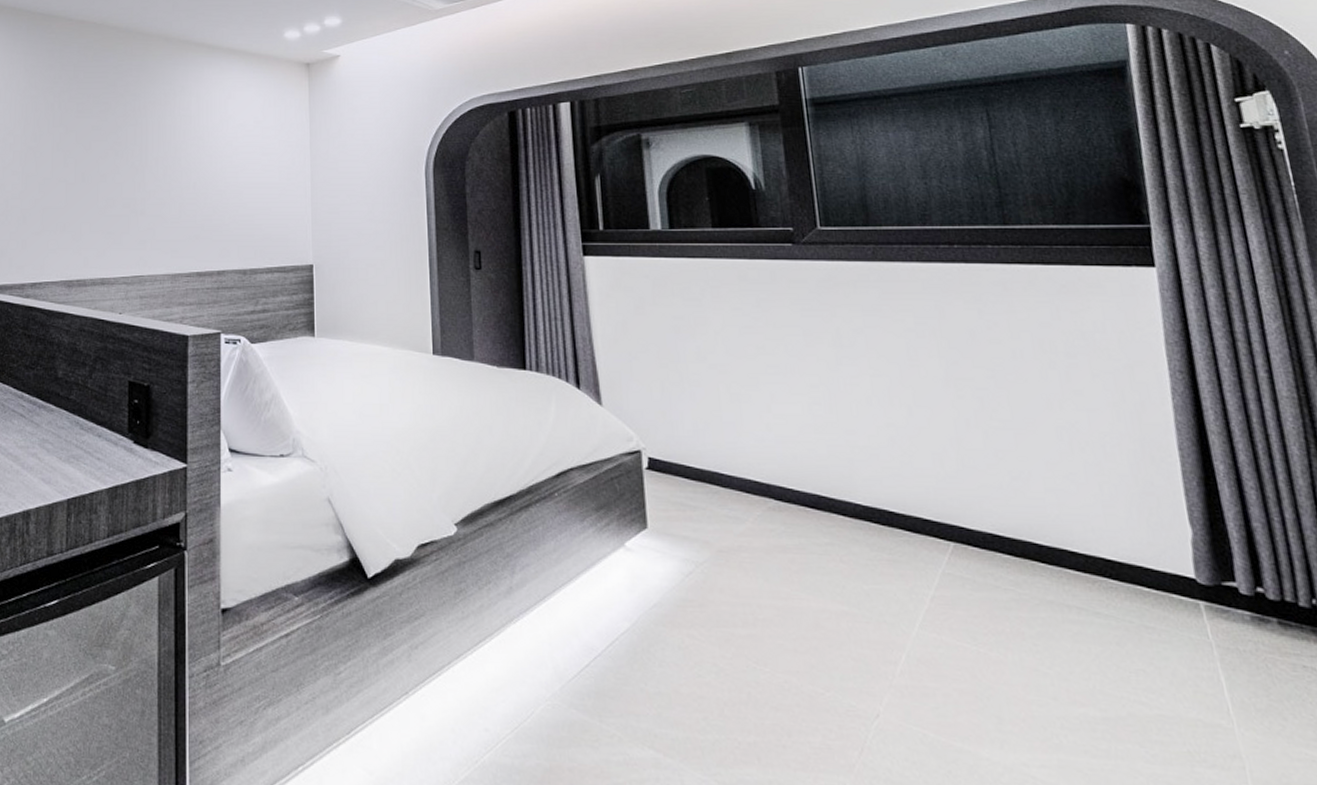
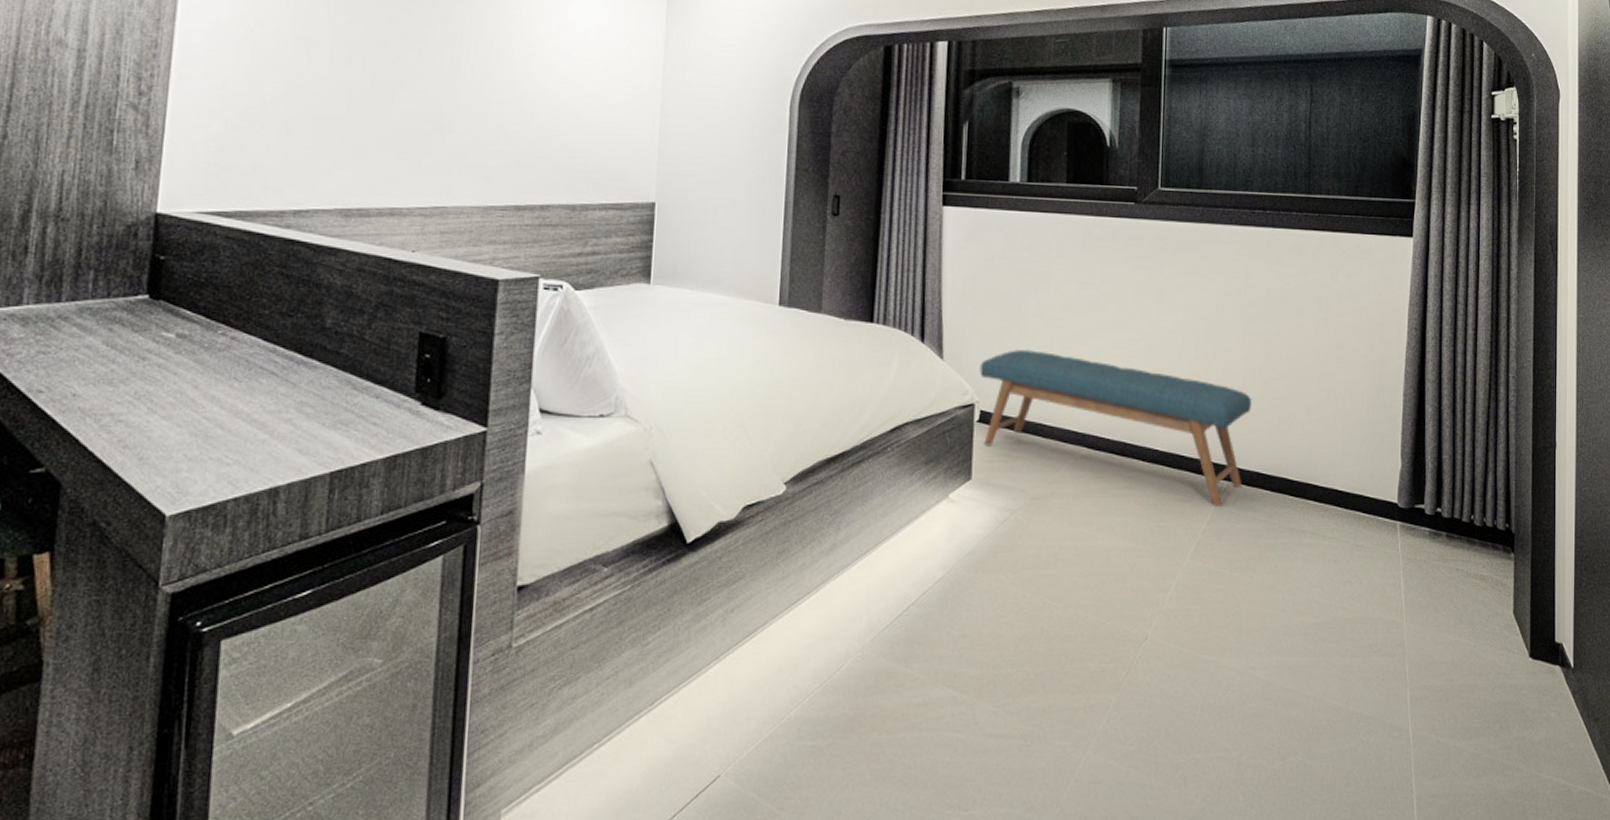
bench: none [642,395,975,573] -> present [980,349,1251,508]

